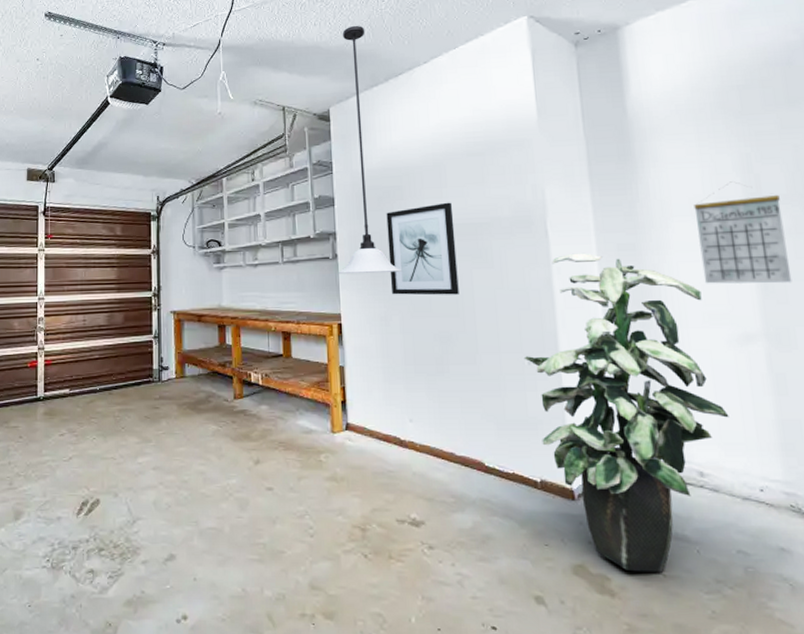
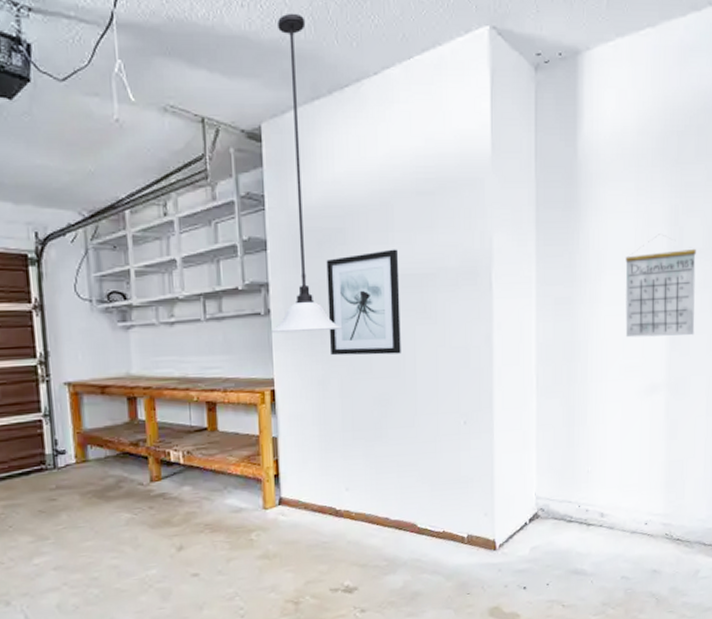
indoor plant: present [524,253,729,573] -> none [460,307,630,607]

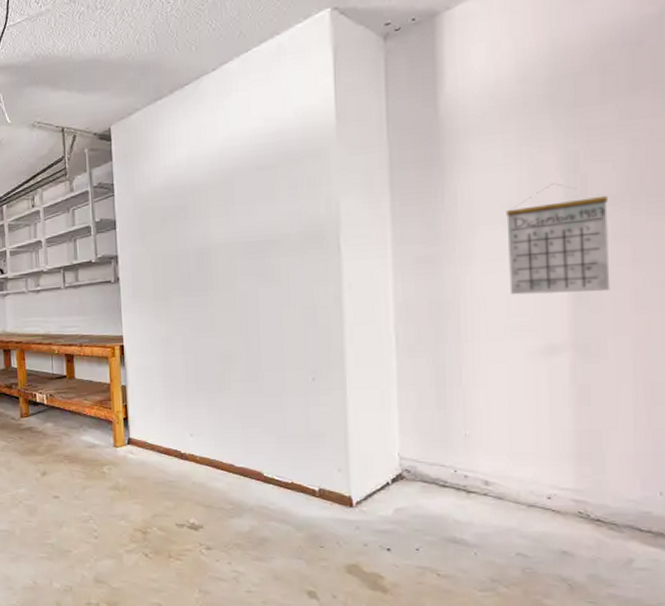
light fixture: present [270,13,342,334] -> none [120,32,184,298]
wall art: present [326,249,401,356] -> none [169,220,243,316]

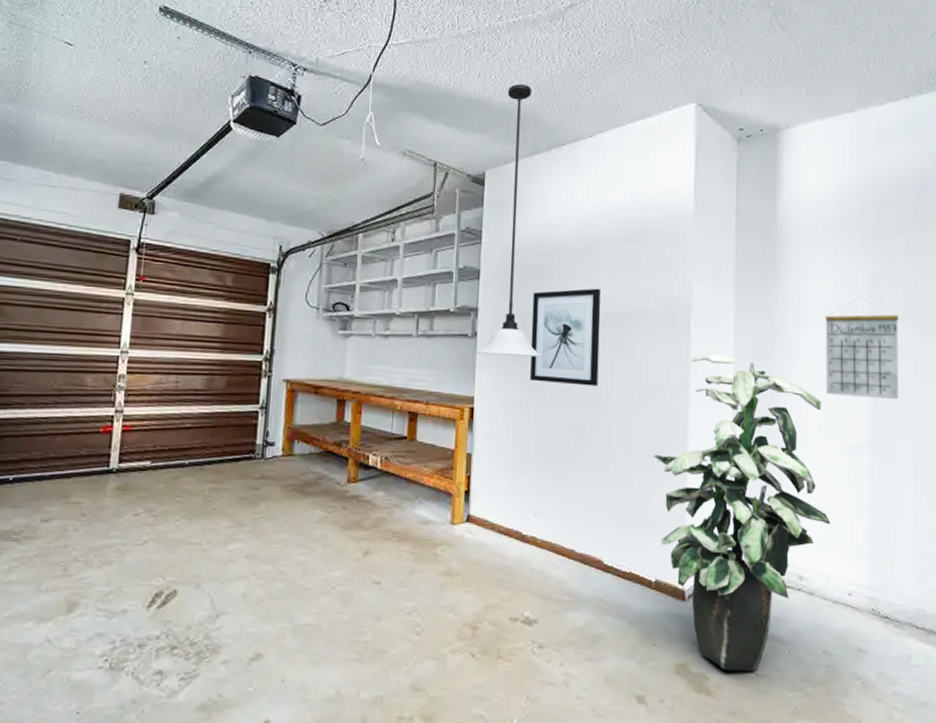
light fixture: none [120,32,184,298] -> present [475,83,542,357]
wall art: none [169,220,243,316] -> present [529,288,601,386]
indoor plant: none [308,267,522,572] -> present [653,353,831,672]

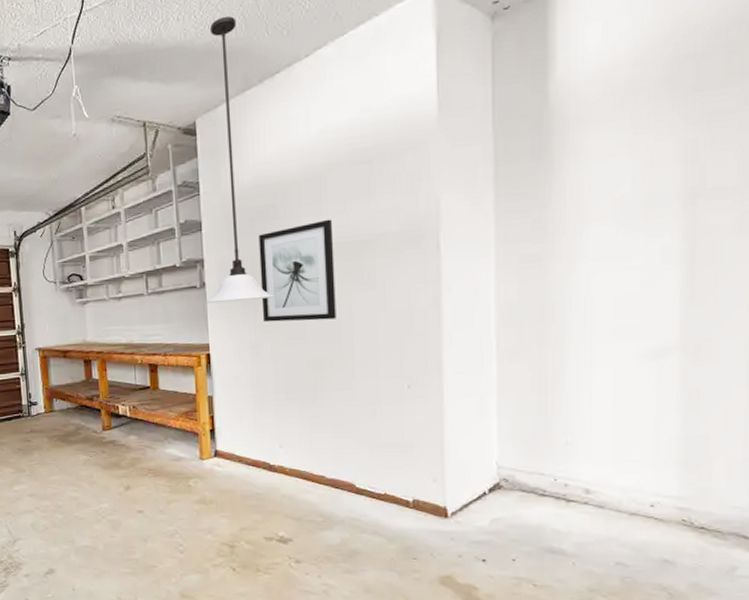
indoor plant: present [653,353,831,672] -> none [403,267,627,583]
calendar: present [825,297,899,400] -> none [618,175,727,295]

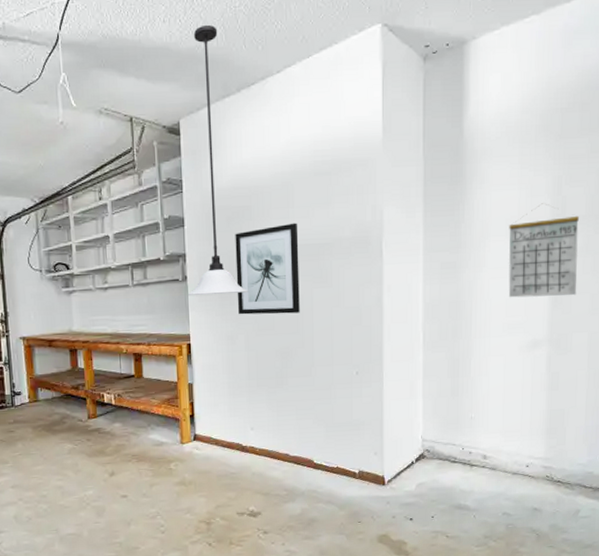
calendar: none [618,175,727,295] -> present [508,203,579,298]

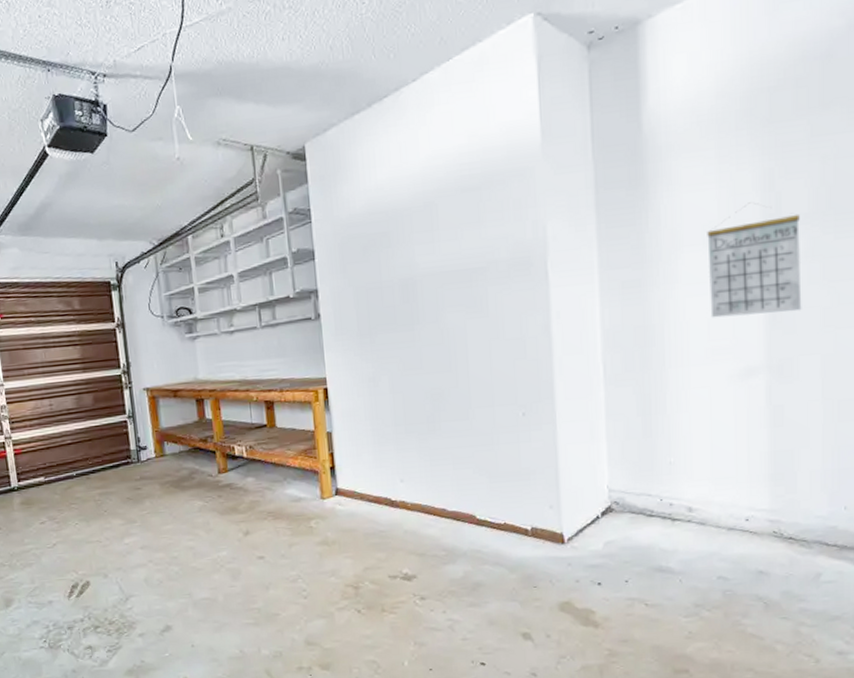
light fixture: present [187,24,248,297] -> none [317,37,390,336]
wall art: present [235,222,300,315] -> none [372,246,452,354]

